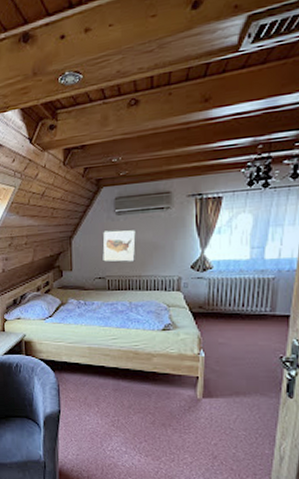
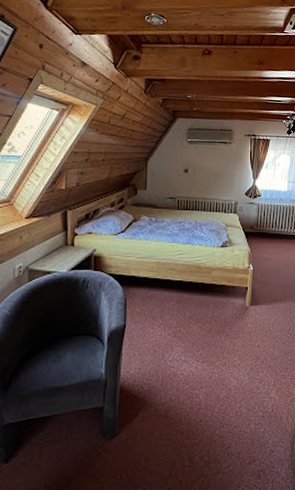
wall art: present [102,229,136,263] -> none [174,156,203,186]

